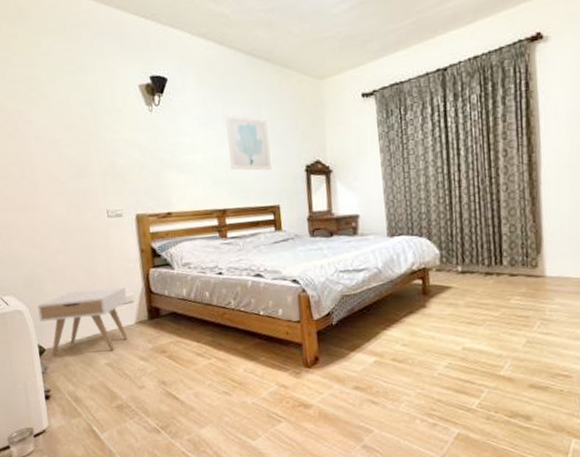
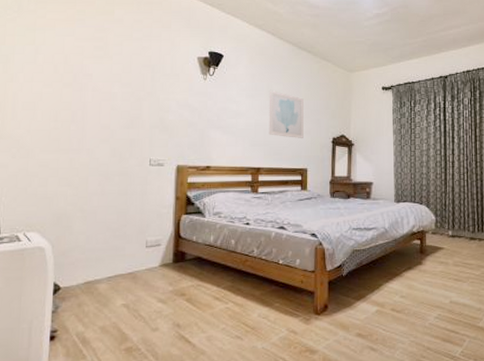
nightstand: present [37,286,128,357] -> none [61,230,155,295]

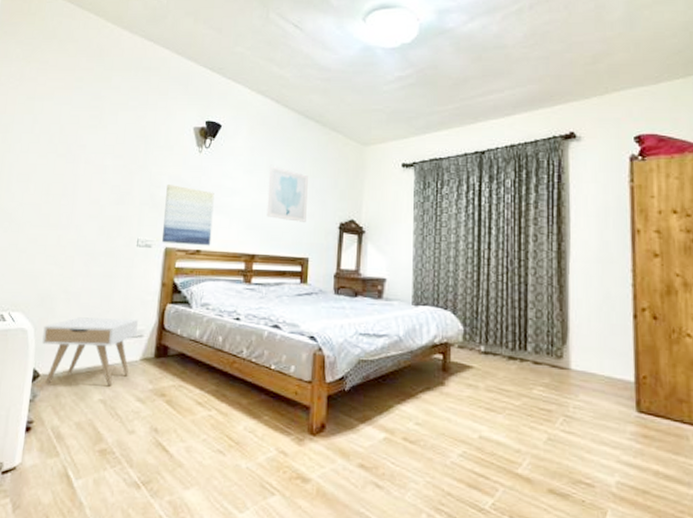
nightstand: none [61,230,155,295] -> present [42,317,138,386]
wall art: none [174,109,220,162] -> present [162,185,214,246]

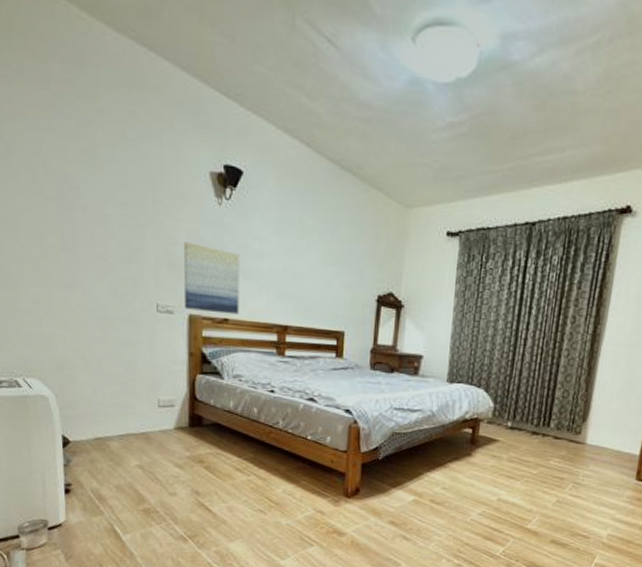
nightstand: present [42,317,138,386] -> none [66,385,168,452]
wall art: present [266,164,308,223] -> none [299,224,344,294]

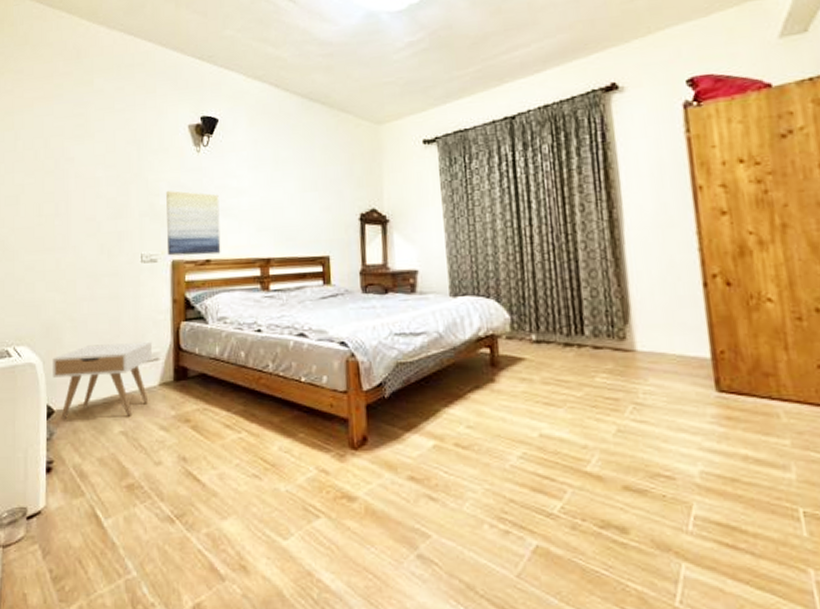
nightstand: none [66,385,168,452] -> present [52,341,152,420]

